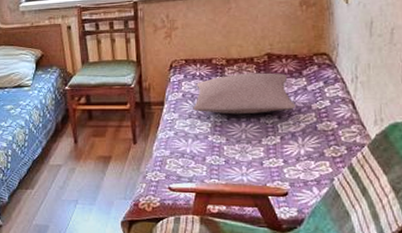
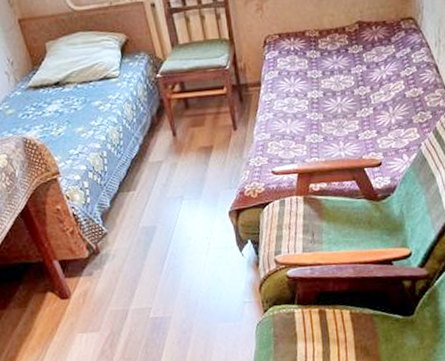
pillow: present [193,72,296,115] -> none [290,42,386,90]

